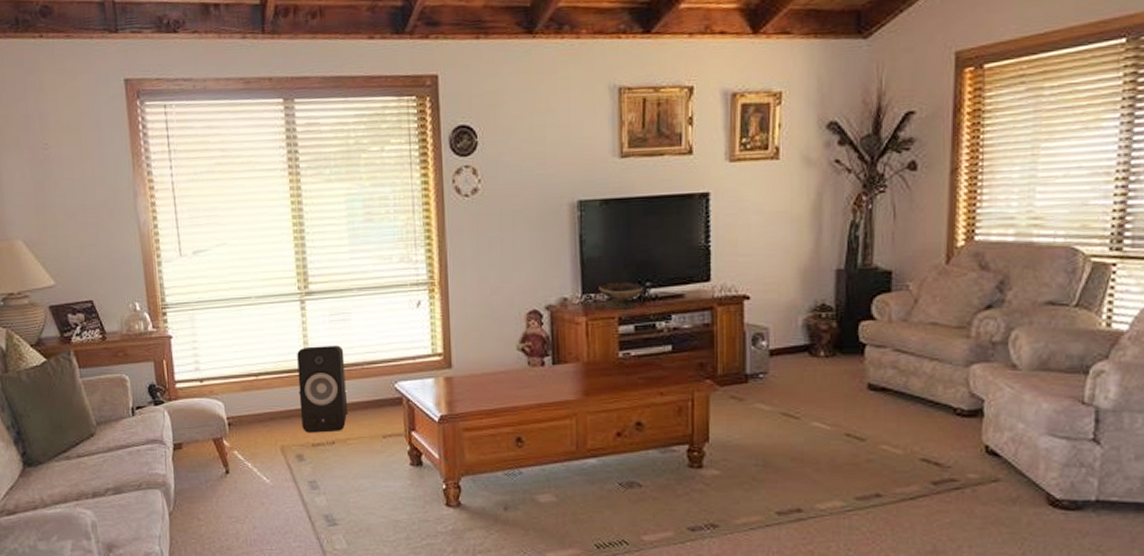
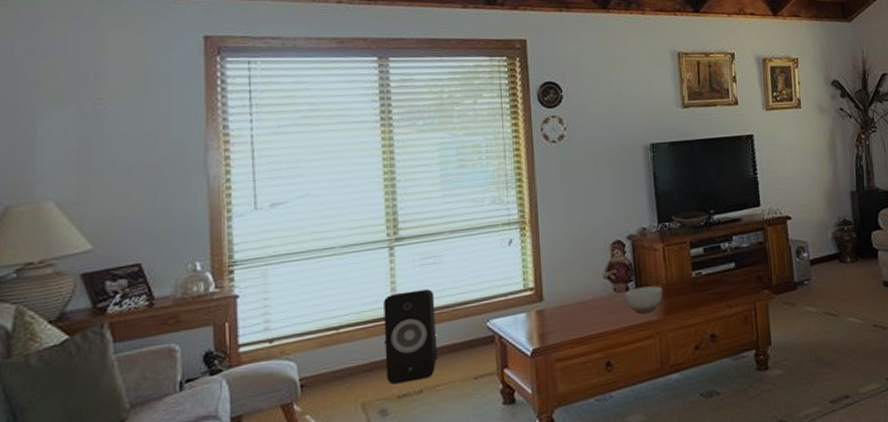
bowl: none [540,363,584,391] -> present [625,286,664,314]

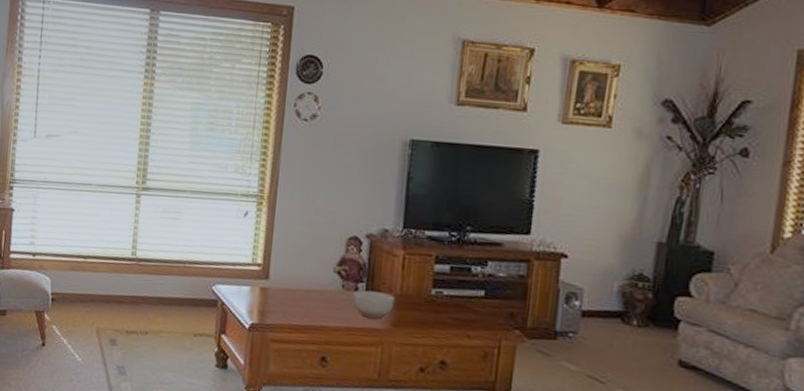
speaker: present [384,289,437,385] -> none [119,238,170,323]
decorative bowl: present [672,209,709,235] -> none [420,220,464,250]

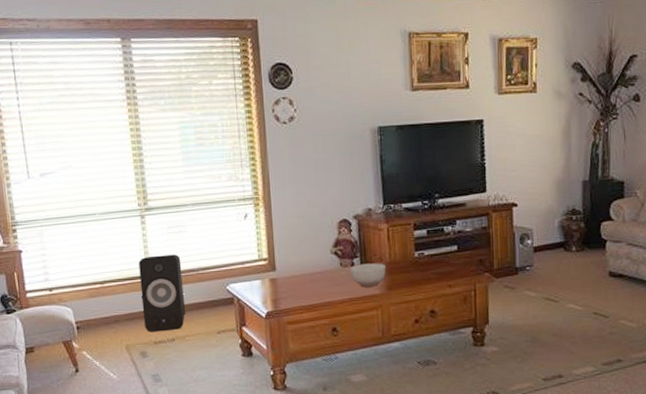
speaker: none [119,238,170,323] -> present [139,254,185,332]

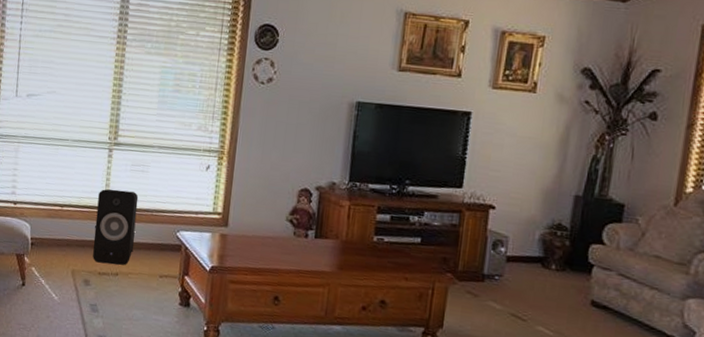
bowl: present [350,263,387,287] -> none [303,236,342,263]

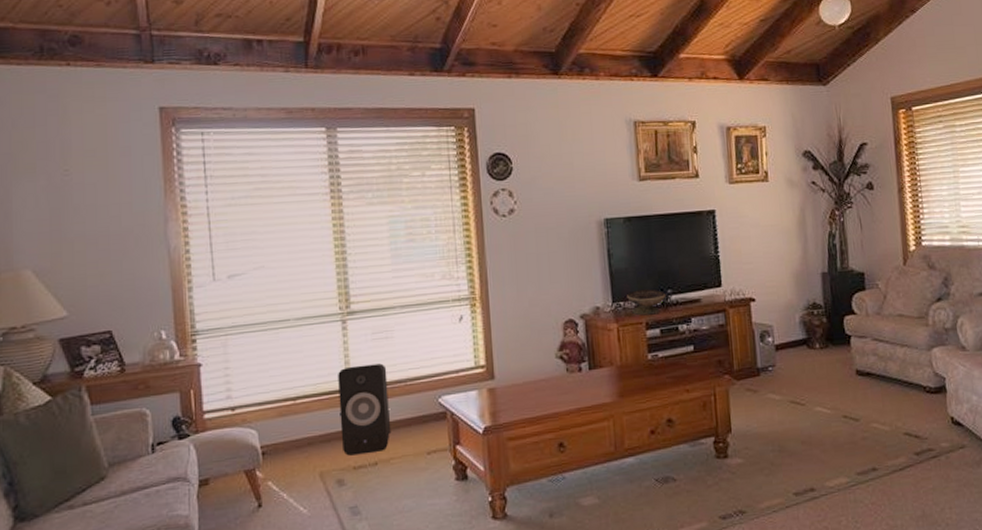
decorative bowl: none [364,174,404,201] -> present [627,289,666,316]

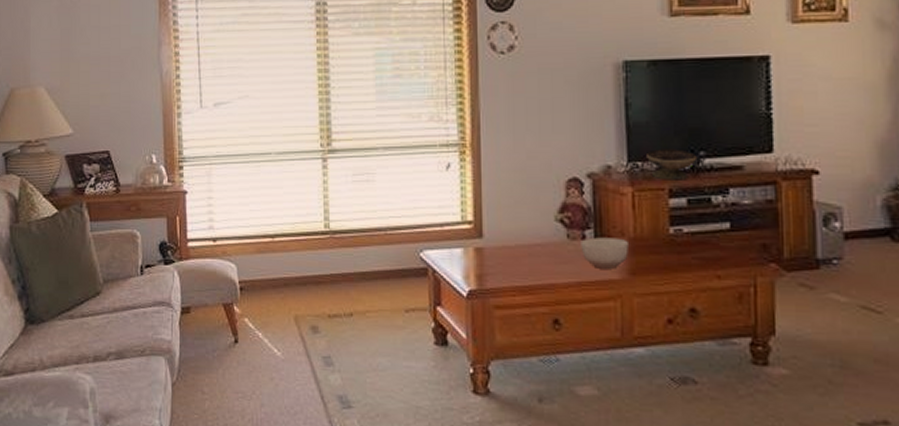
speaker: present [338,363,390,456] -> none [316,208,367,303]
bowl: none [578,367,618,395] -> present [581,237,630,269]

